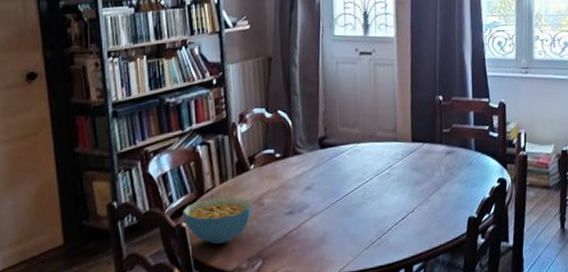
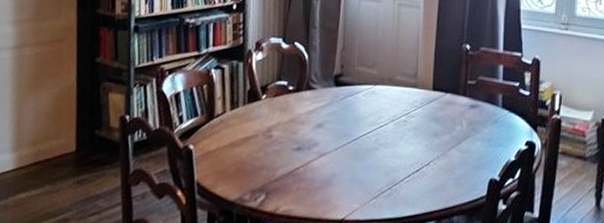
cereal bowl: present [182,196,253,244] -> none [191,123,261,171]

